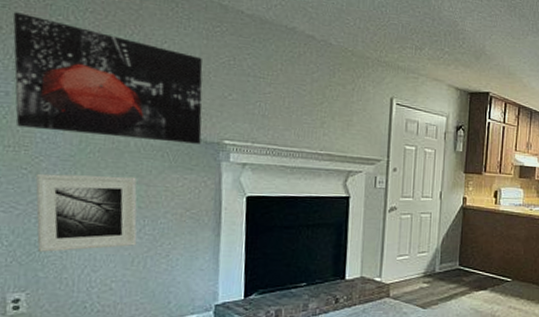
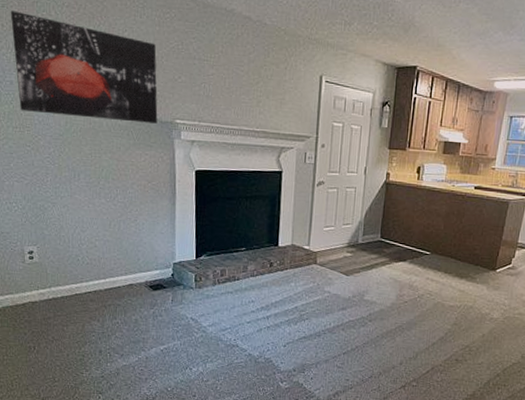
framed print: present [35,173,137,252] -> none [37,150,112,215]

